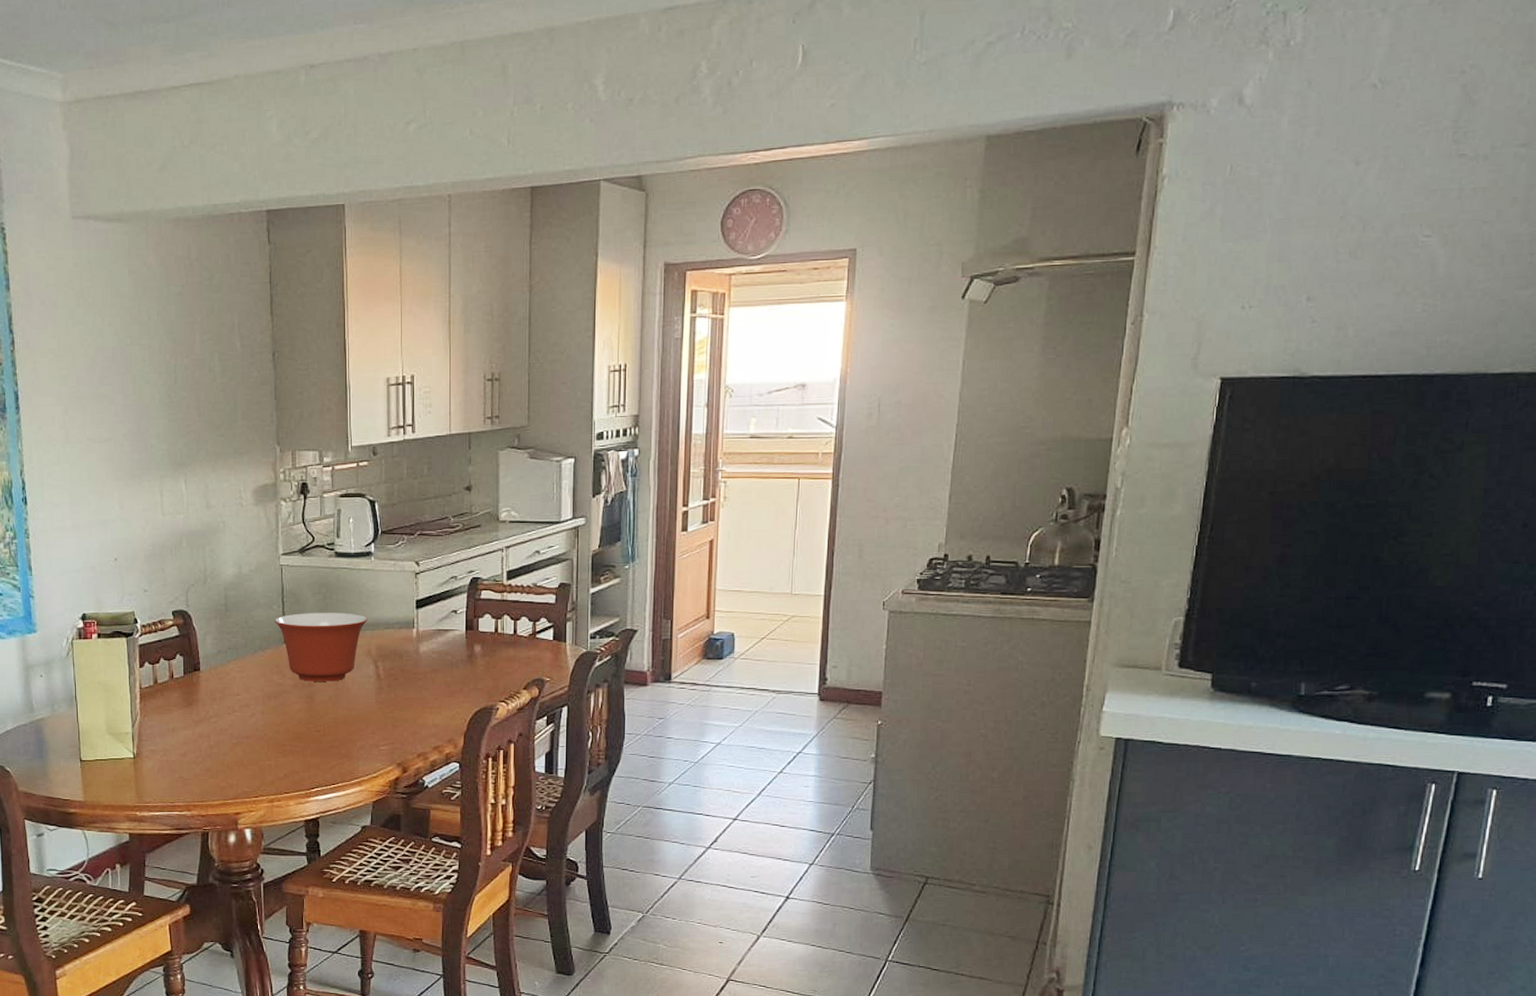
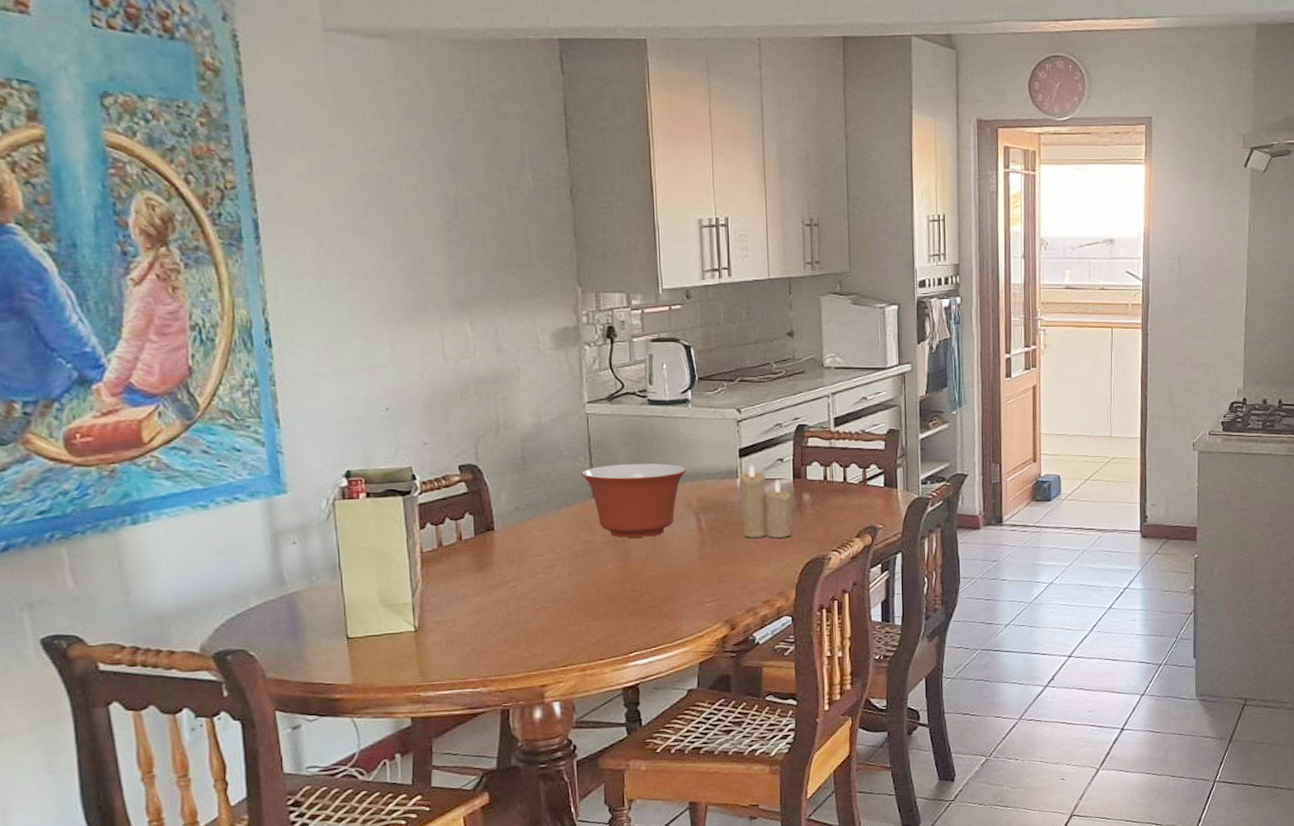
candle: none [416,615,463,687] -> present [740,464,792,538]

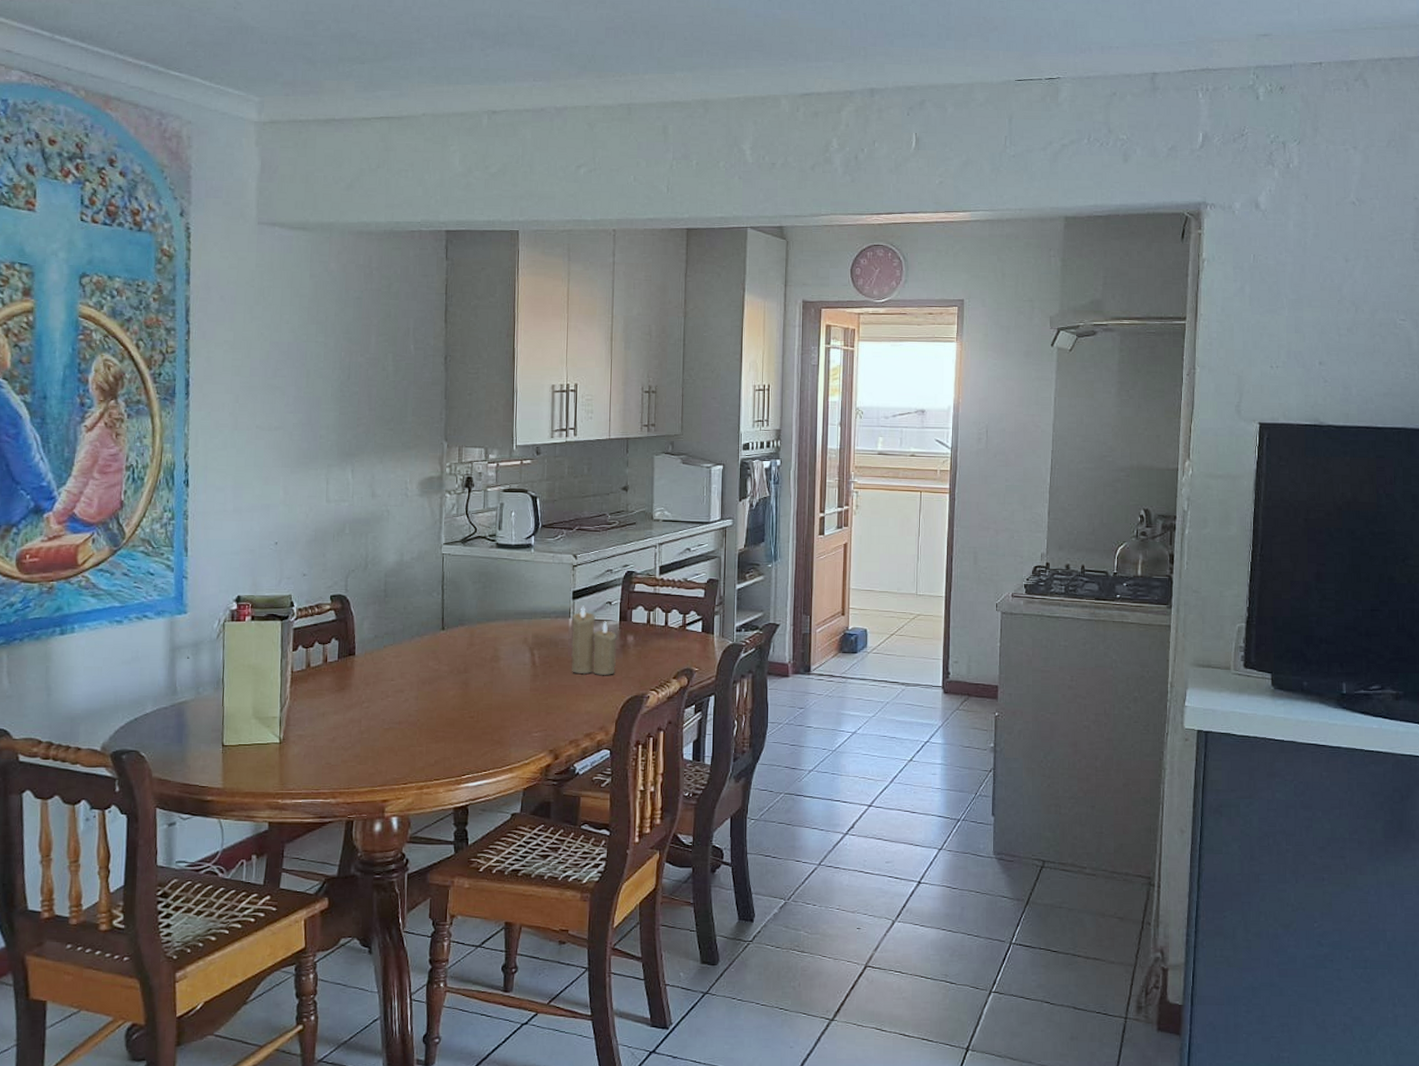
mixing bowl: present [581,463,687,538] -> none [434,600,526,668]

